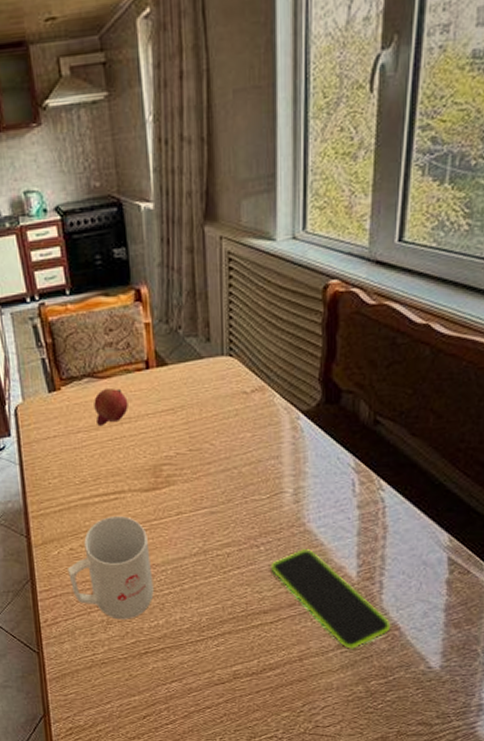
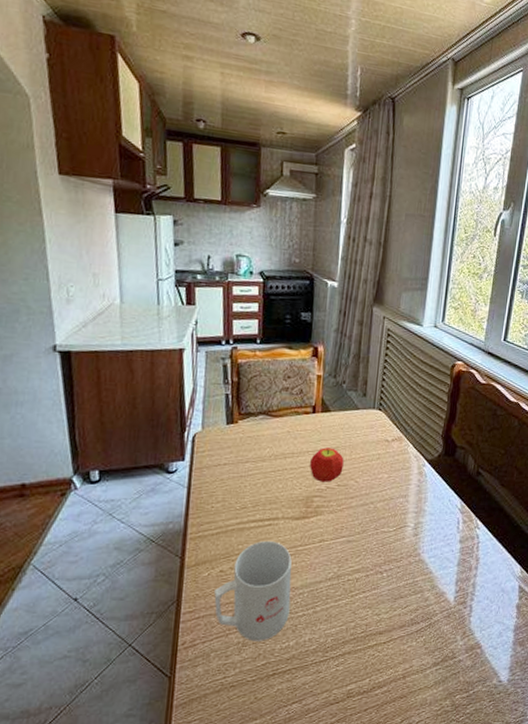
fruit: present [94,387,128,427] -> none [264,425,294,459]
fruit: none [151,407,194,448] -> present [309,447,344,482]
smartphone: present [270,548,391,650] -> none [389,575,475,667]

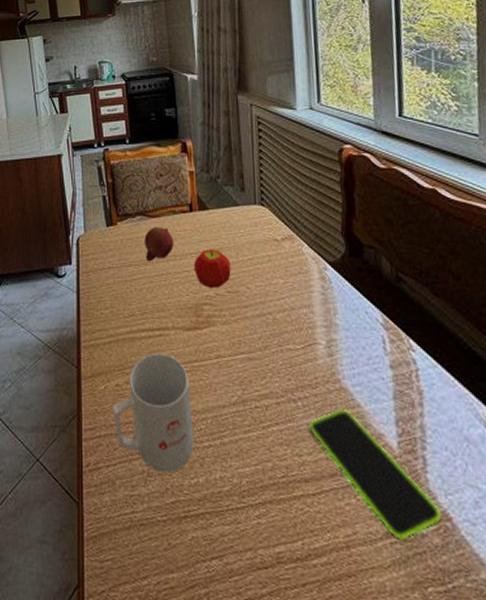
fruit: none [264,425,294,459] -> present [144,226,174,262]
smartphone: none [389,575,475,667] -> present [309,408,442,542]

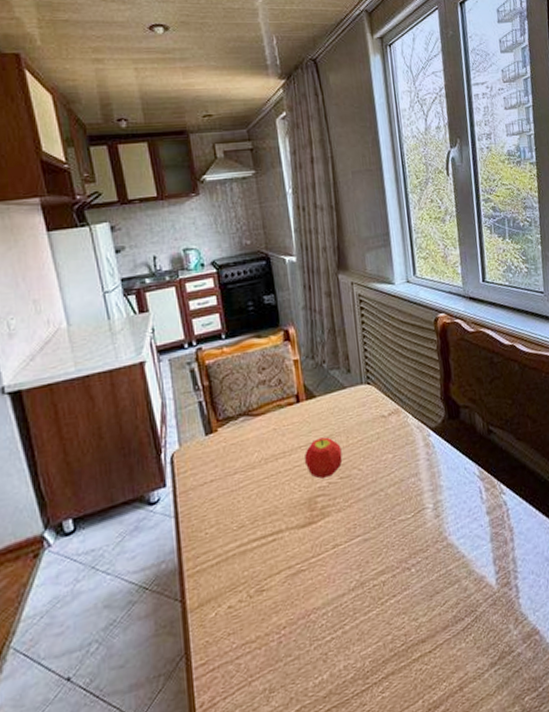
mug: present [112,353,194,473] -> none [225,558,316,684]
fruit: present [144,226,174,262] -> none [249,424,283,465]
smartphone: present [309,408,442,542] -> none [422,563,532,666]

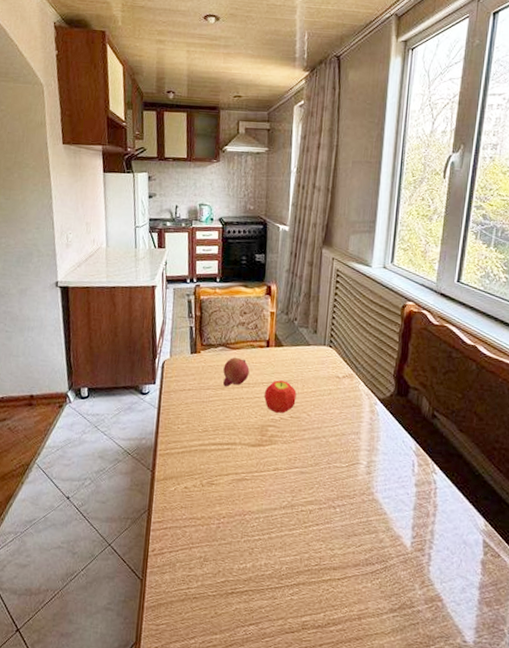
fruit: none [249,424,283,465] -> present [223,357,250,387]

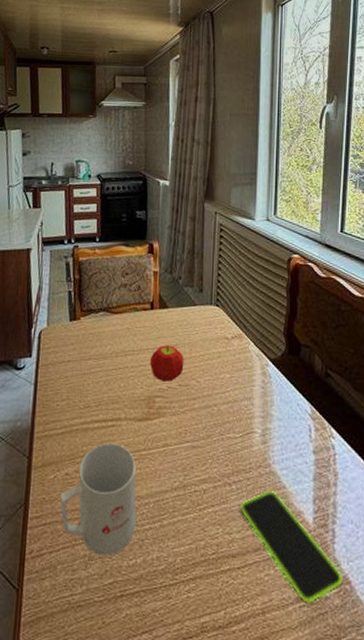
mug: none [179,463,249,559] -> present [59,442,137,556]
fruit: present [223,357,250,387] -> none [105,322,133,356]
smartphone: none [343,514,435,616] -> present [240,489,343,605]

